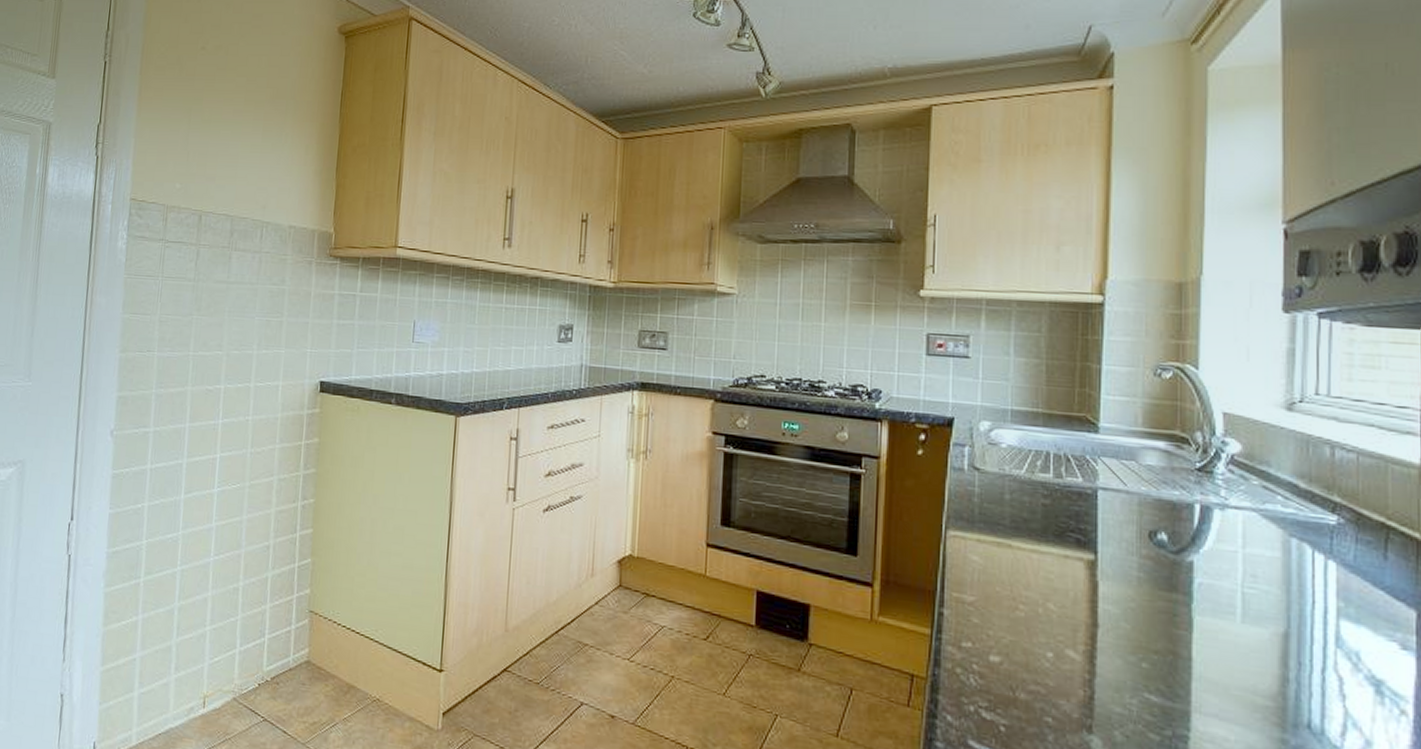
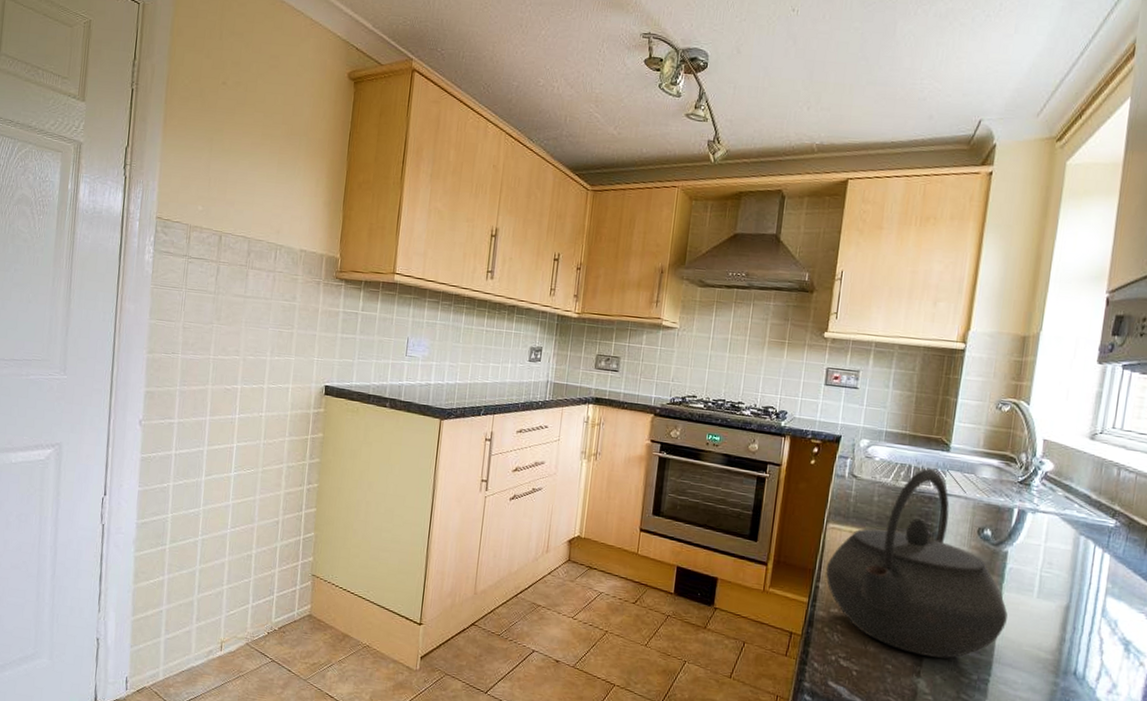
kettle: none [950,455,1203,708] -> present [825,468,1008,659]

